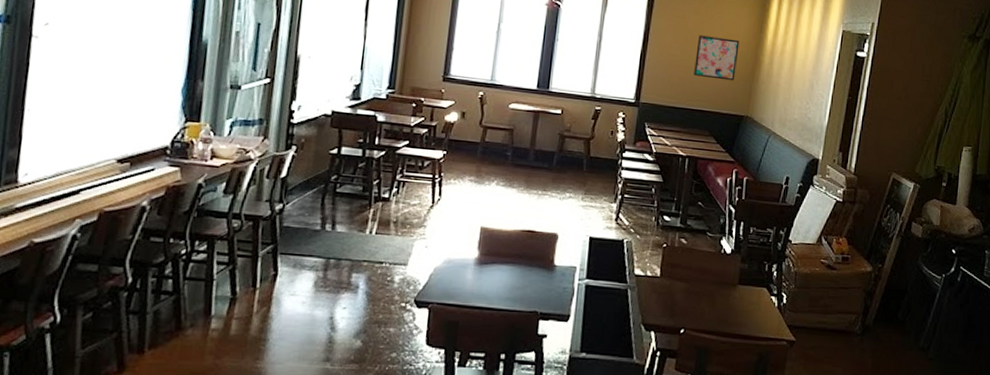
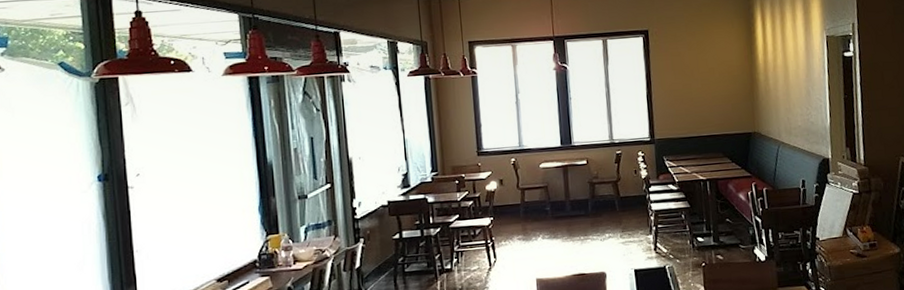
wall art: present [694,35,740,81] -> none [696,64,736,105]

